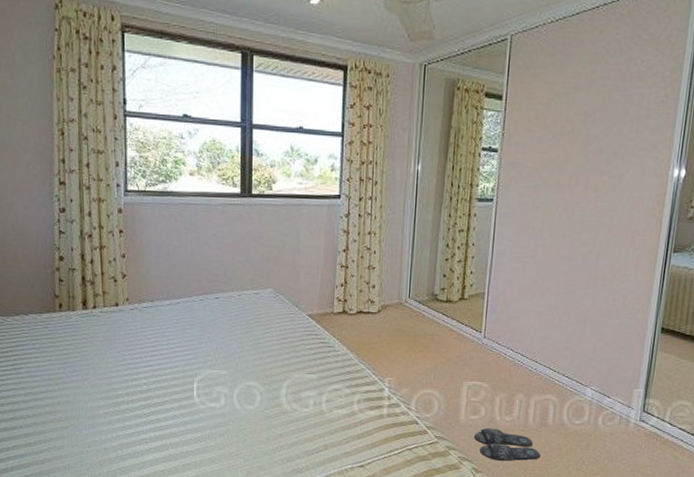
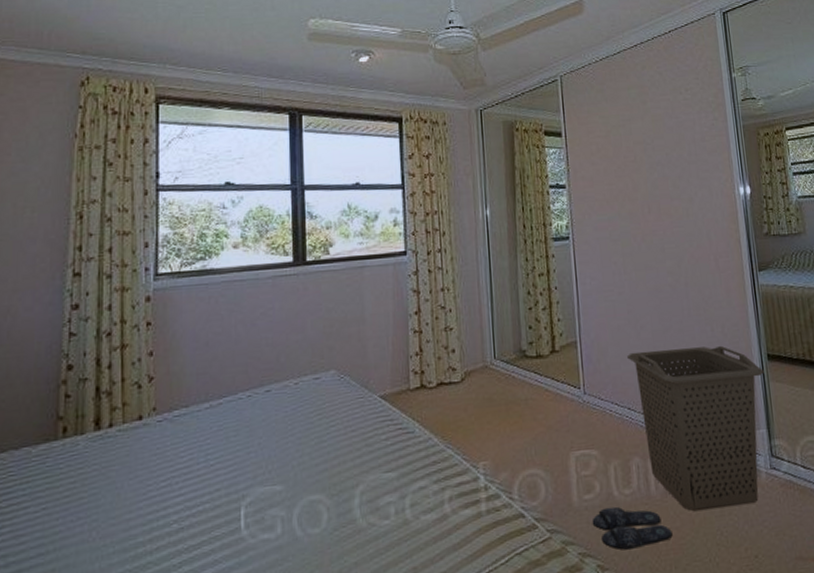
laundry basket: none [529,309,655,444] -> present [627,345,764,512]

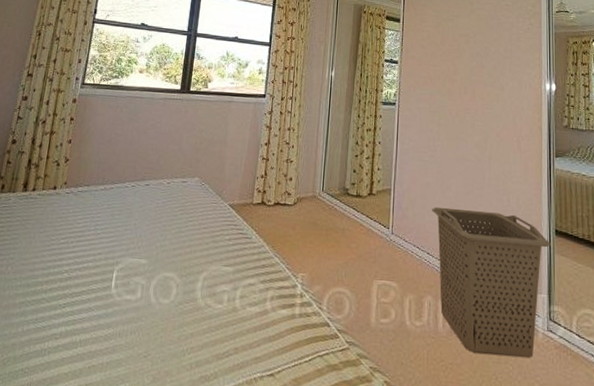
slippers: present [592,506,673,550] -> none [384,333,453,374]

